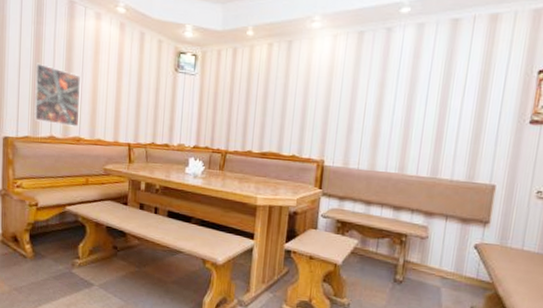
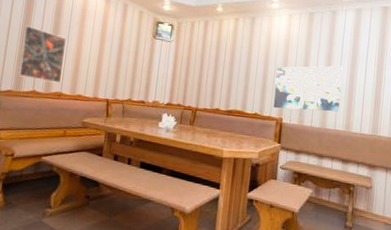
wall art: none [313,95,398,151] -> present [273,65,343,112]

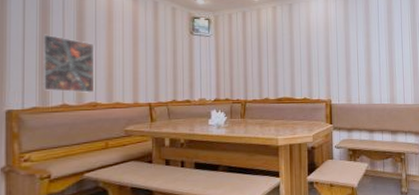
wall art: present [273,65,343,112] -> none [320,43,382,91]

